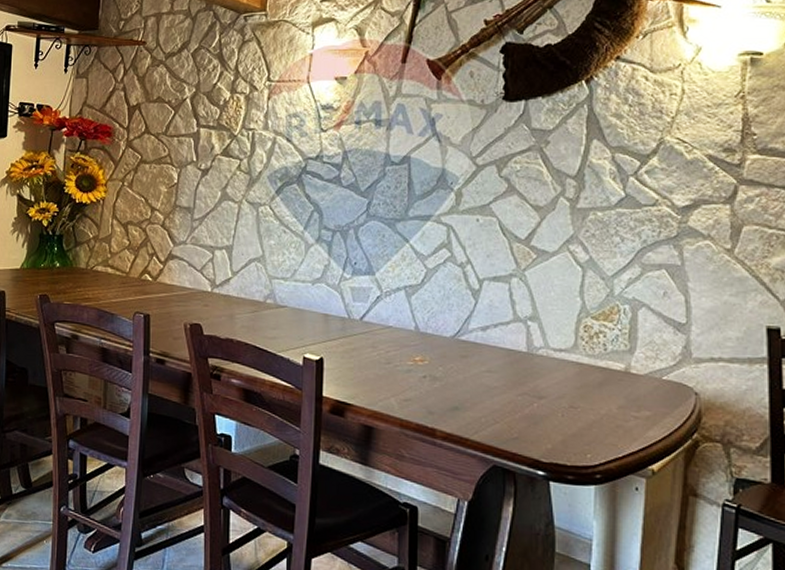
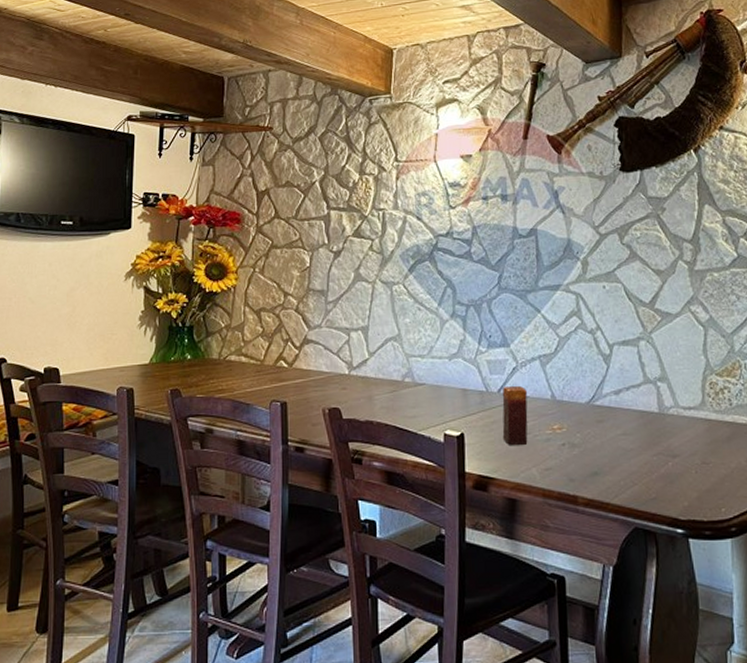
candle: none [362,315,390,374] -> present [502,386,528,445]

